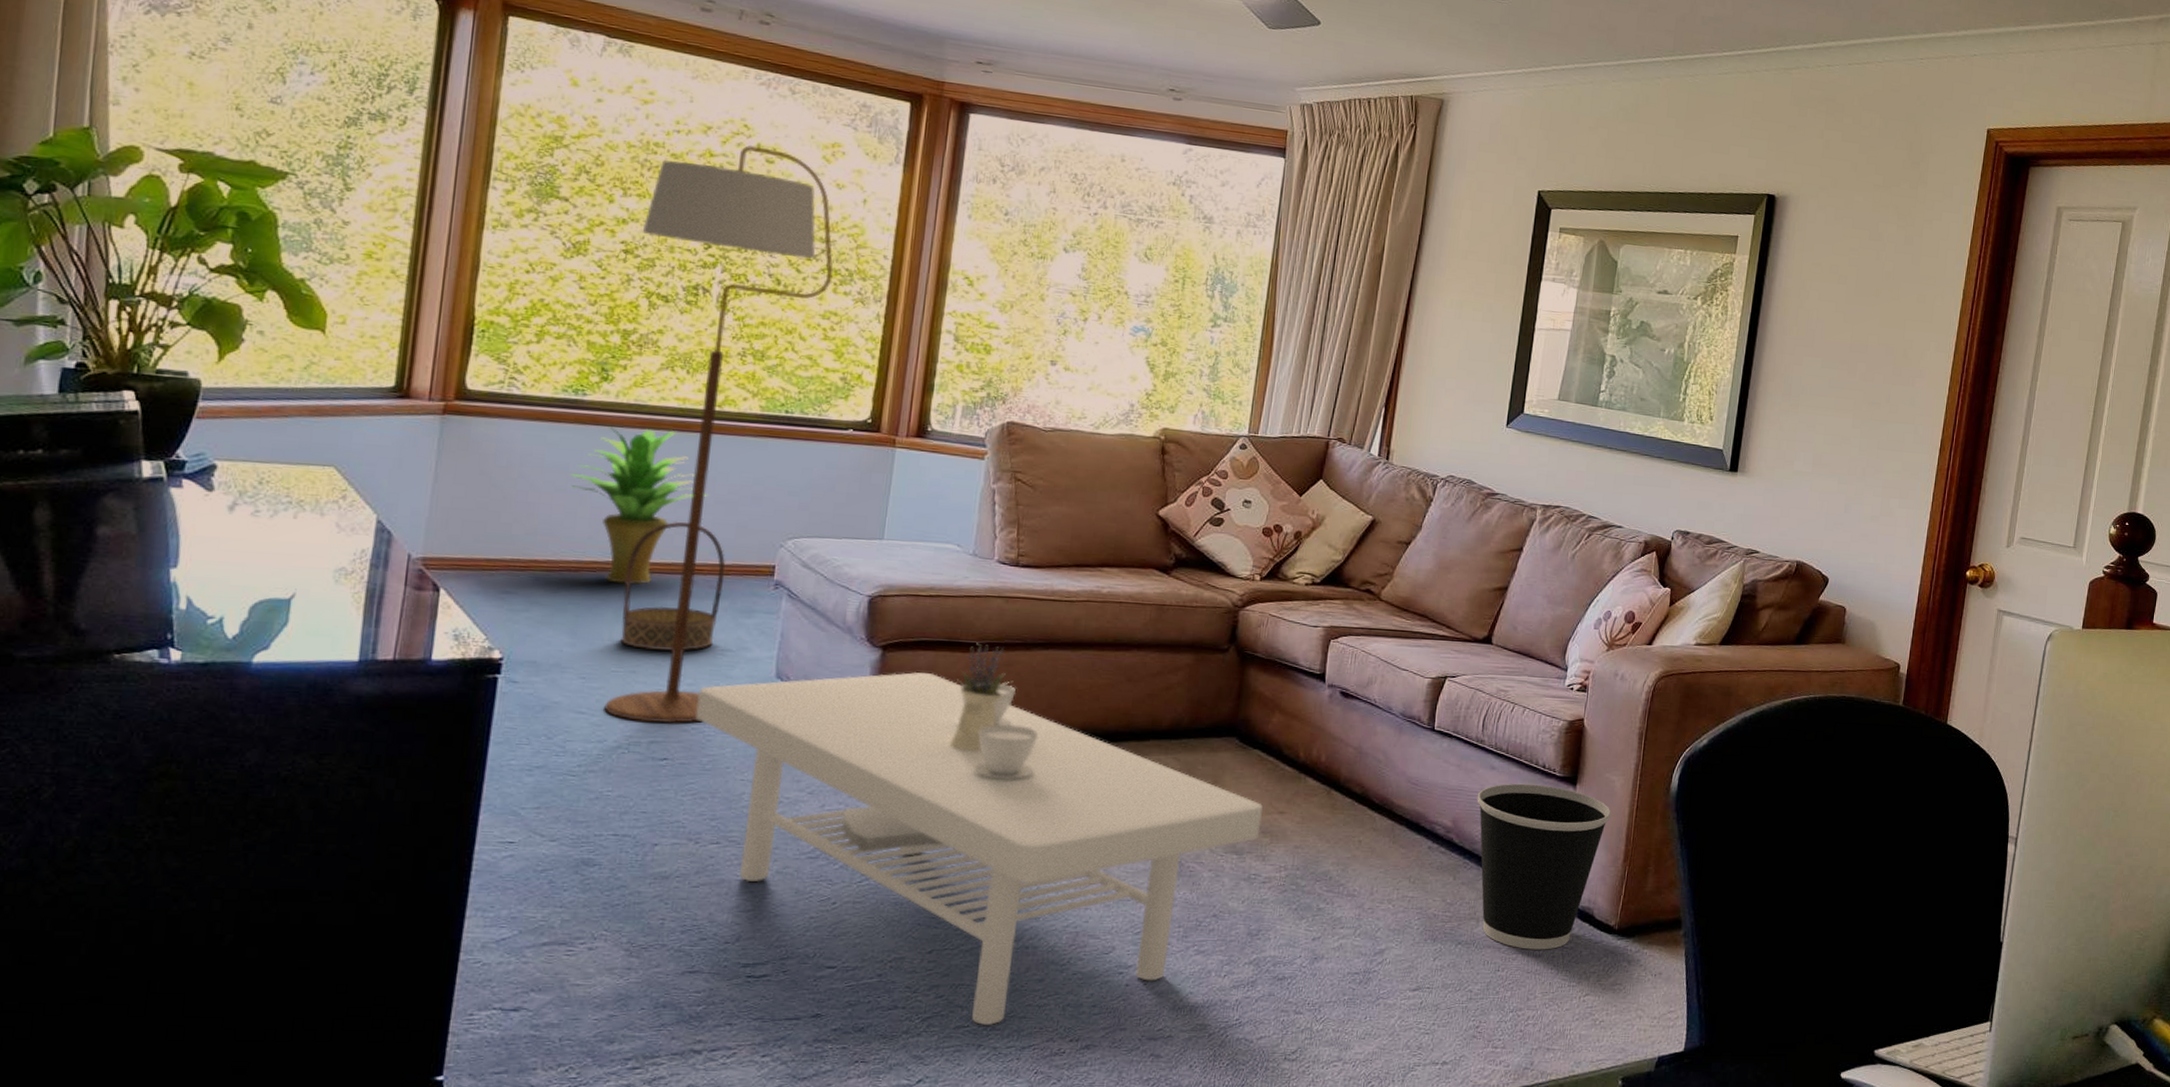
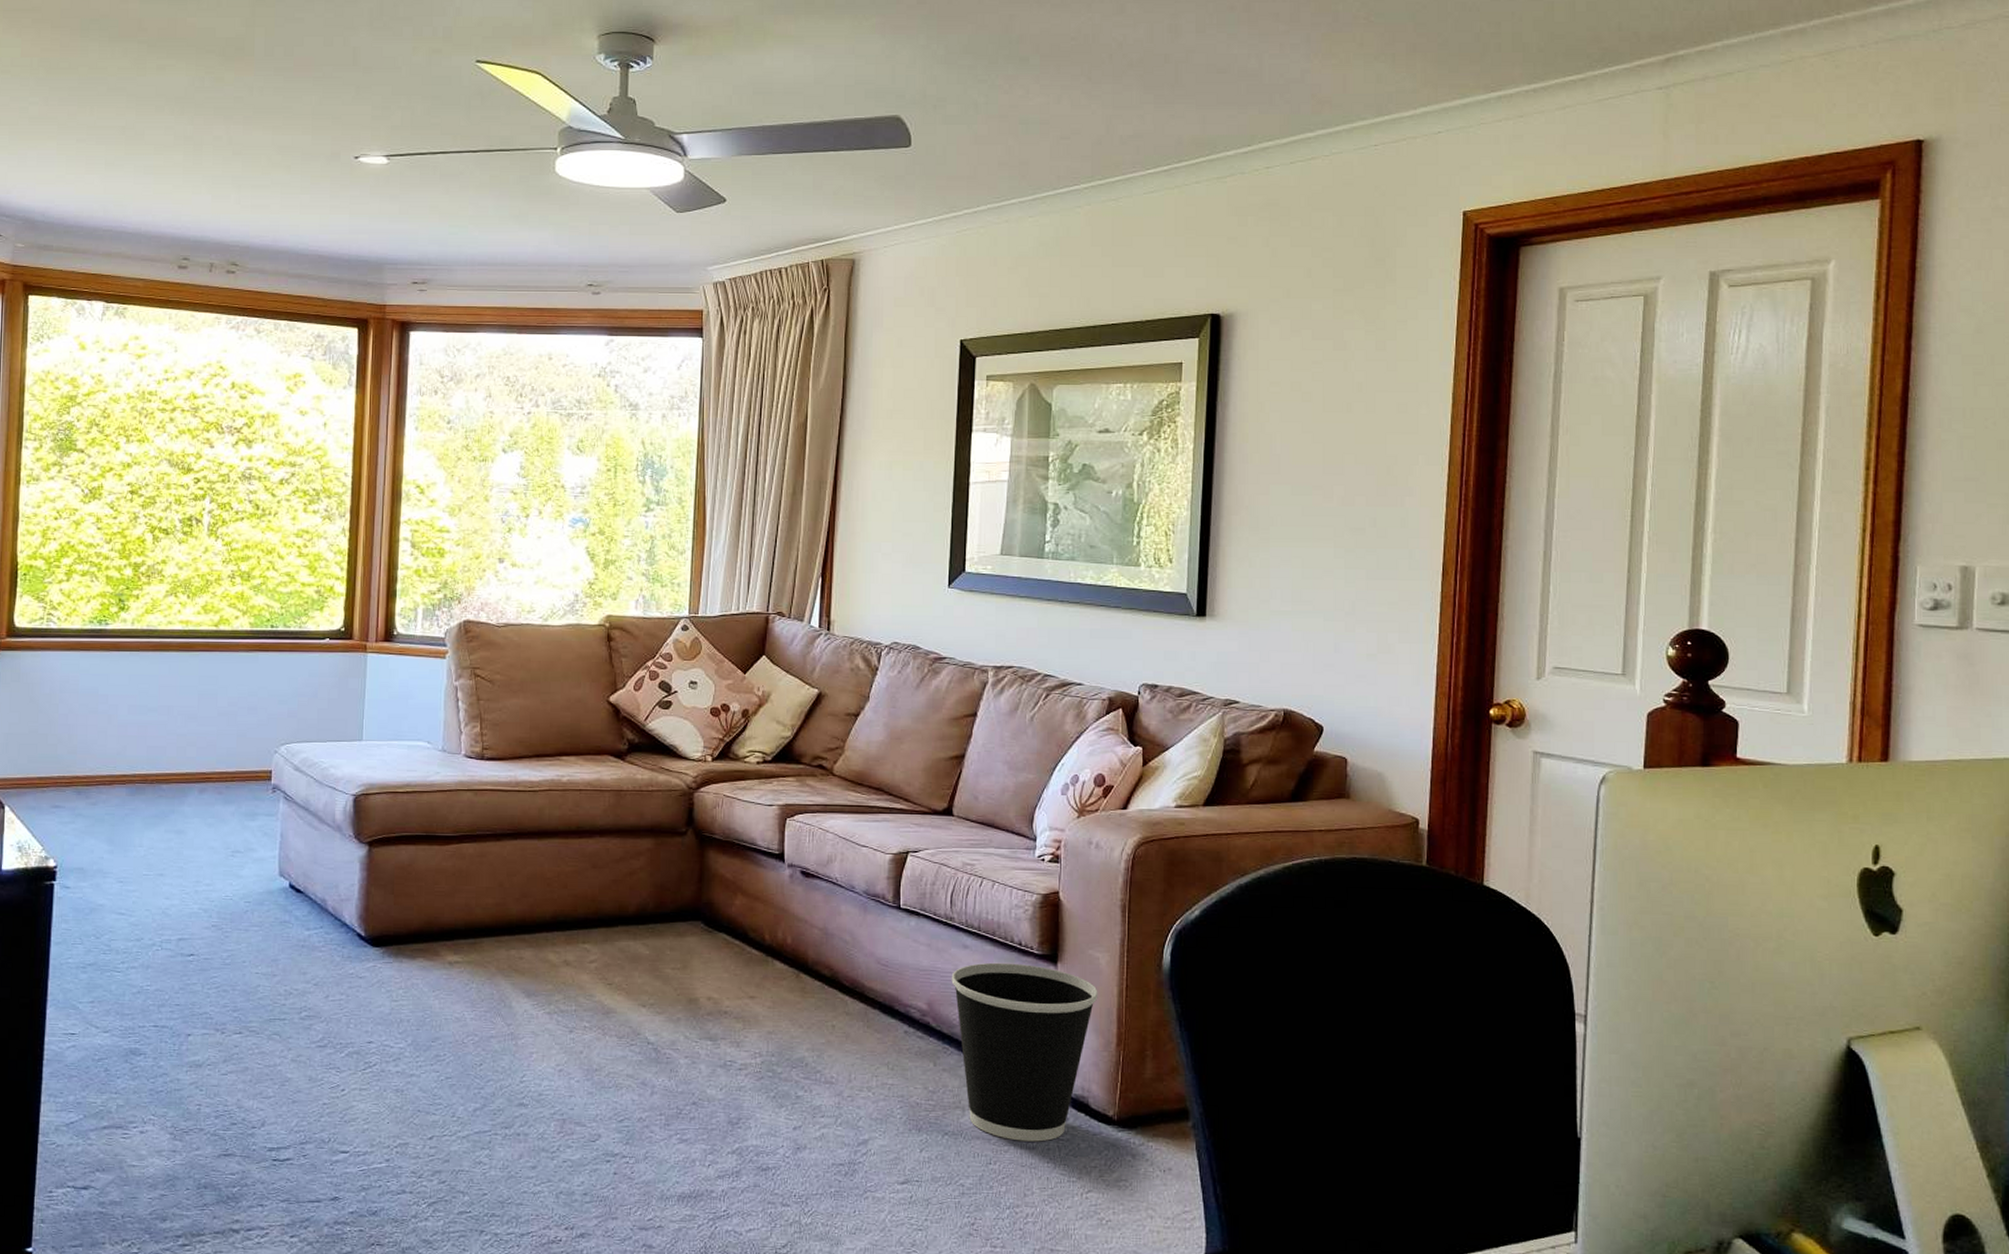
potted plant: present [570,425,709,585] -> none [100,650,212,794]
floor lamp: present [604,144,833,724] -> none [139,384,303,922]
basket: present [620,521,726,651] -> none [149,734,231,854]
coffee table: present [695,643,1263,1025] -> none [214,835,734,1211]

